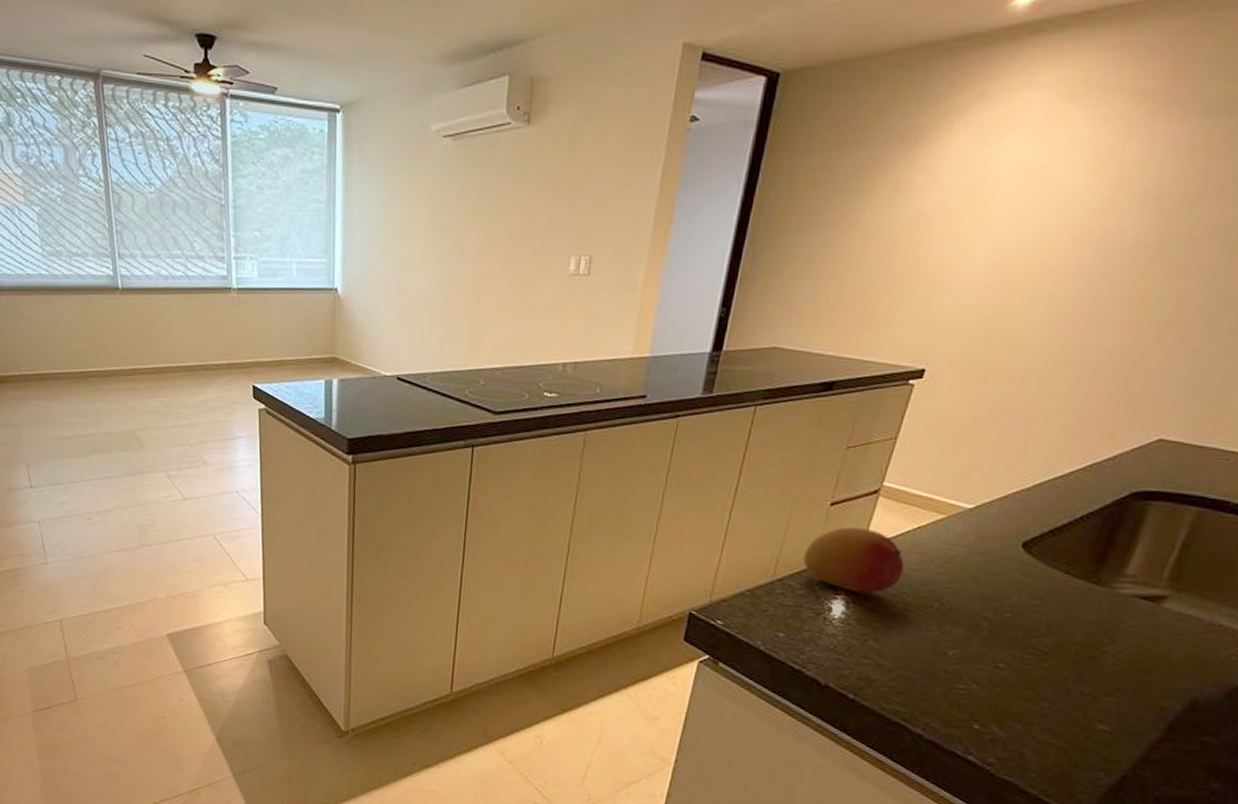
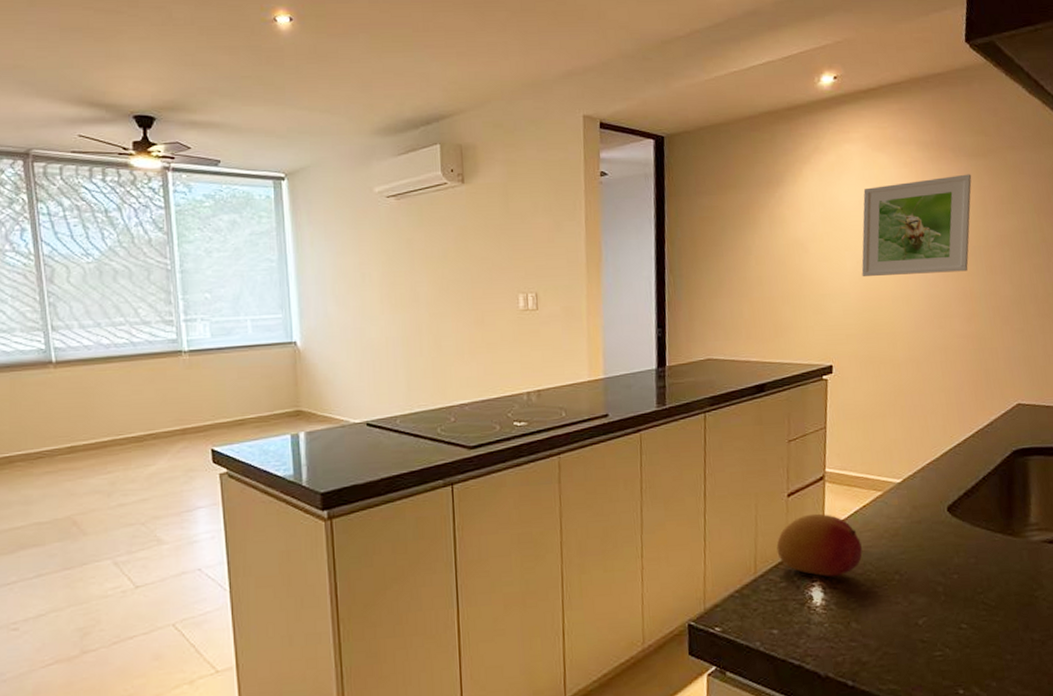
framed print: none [996,138,1200,270] -> present [861,174,972,277]

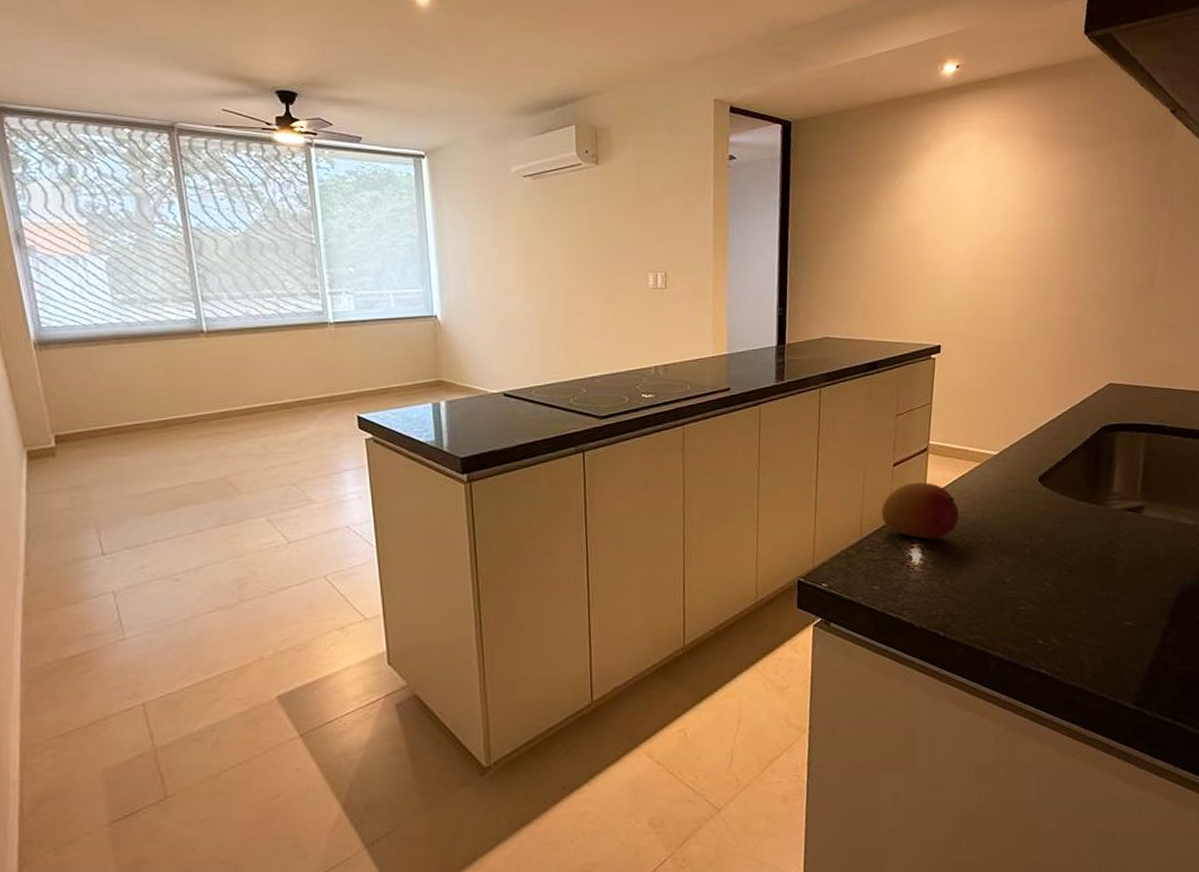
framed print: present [861,174,972,277] -> none [972,164,1082,262]

